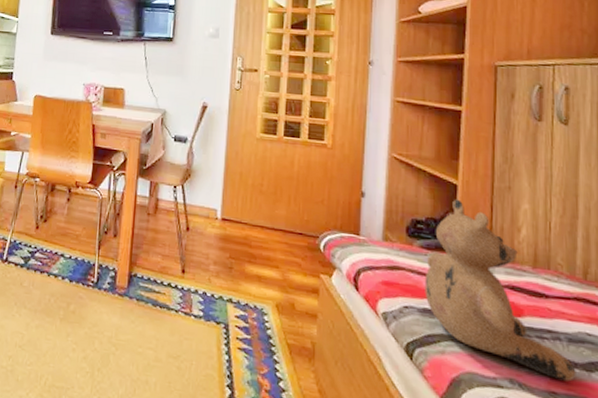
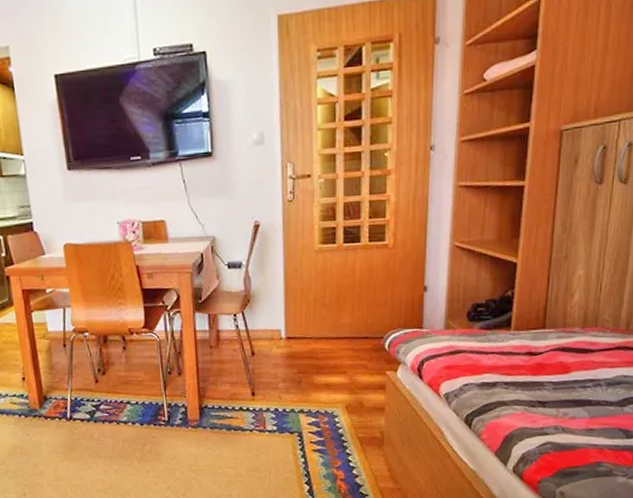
teddy bear: present [425,199,576,382] -> none [483,277,611,419]

